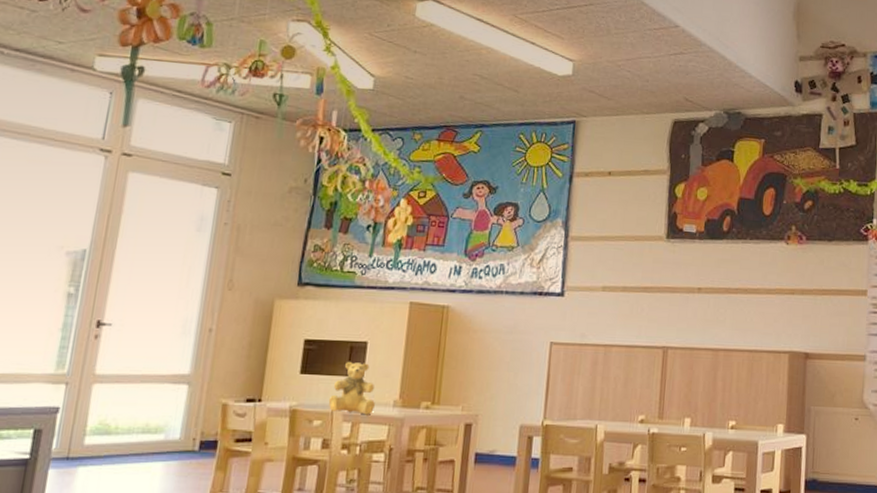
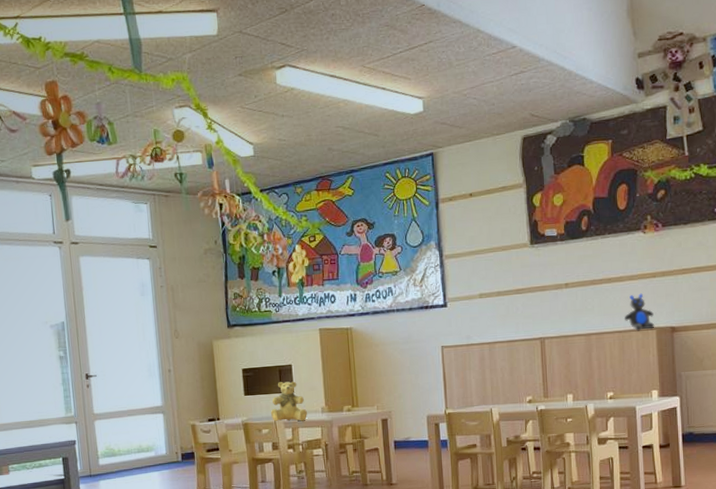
stuffed animal: none [756,310,788,353] -> present [624,293,655,331]

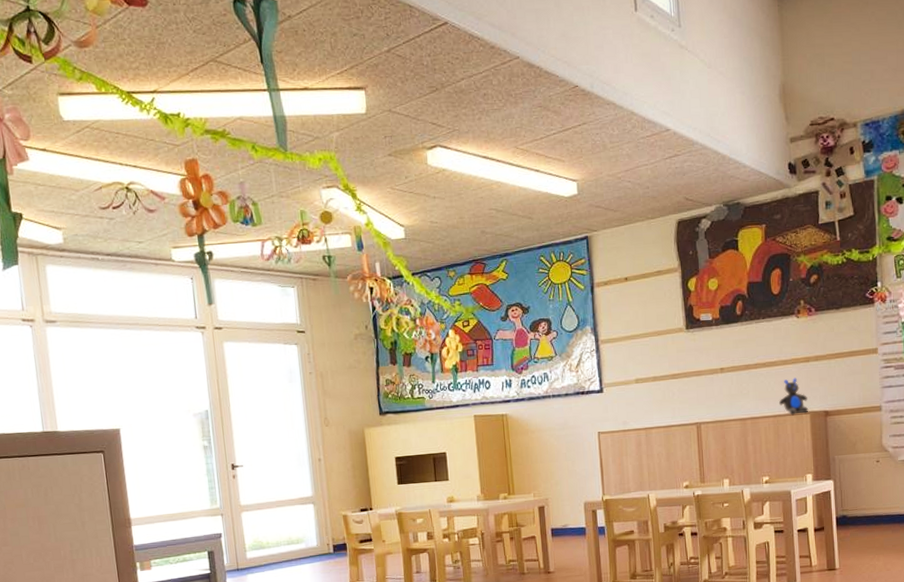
teddy bear: present [270,381,307,421] -> none [424,469,463,510]

